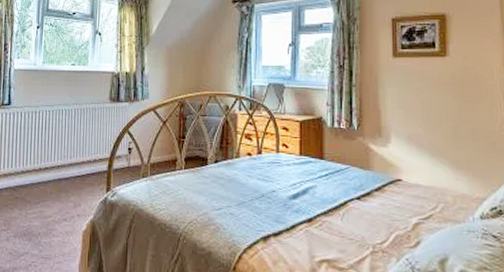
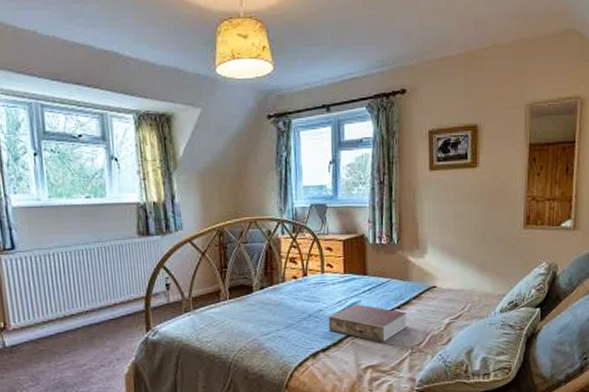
book: none [281,189,368,235] -> present [328,304,407,342]

